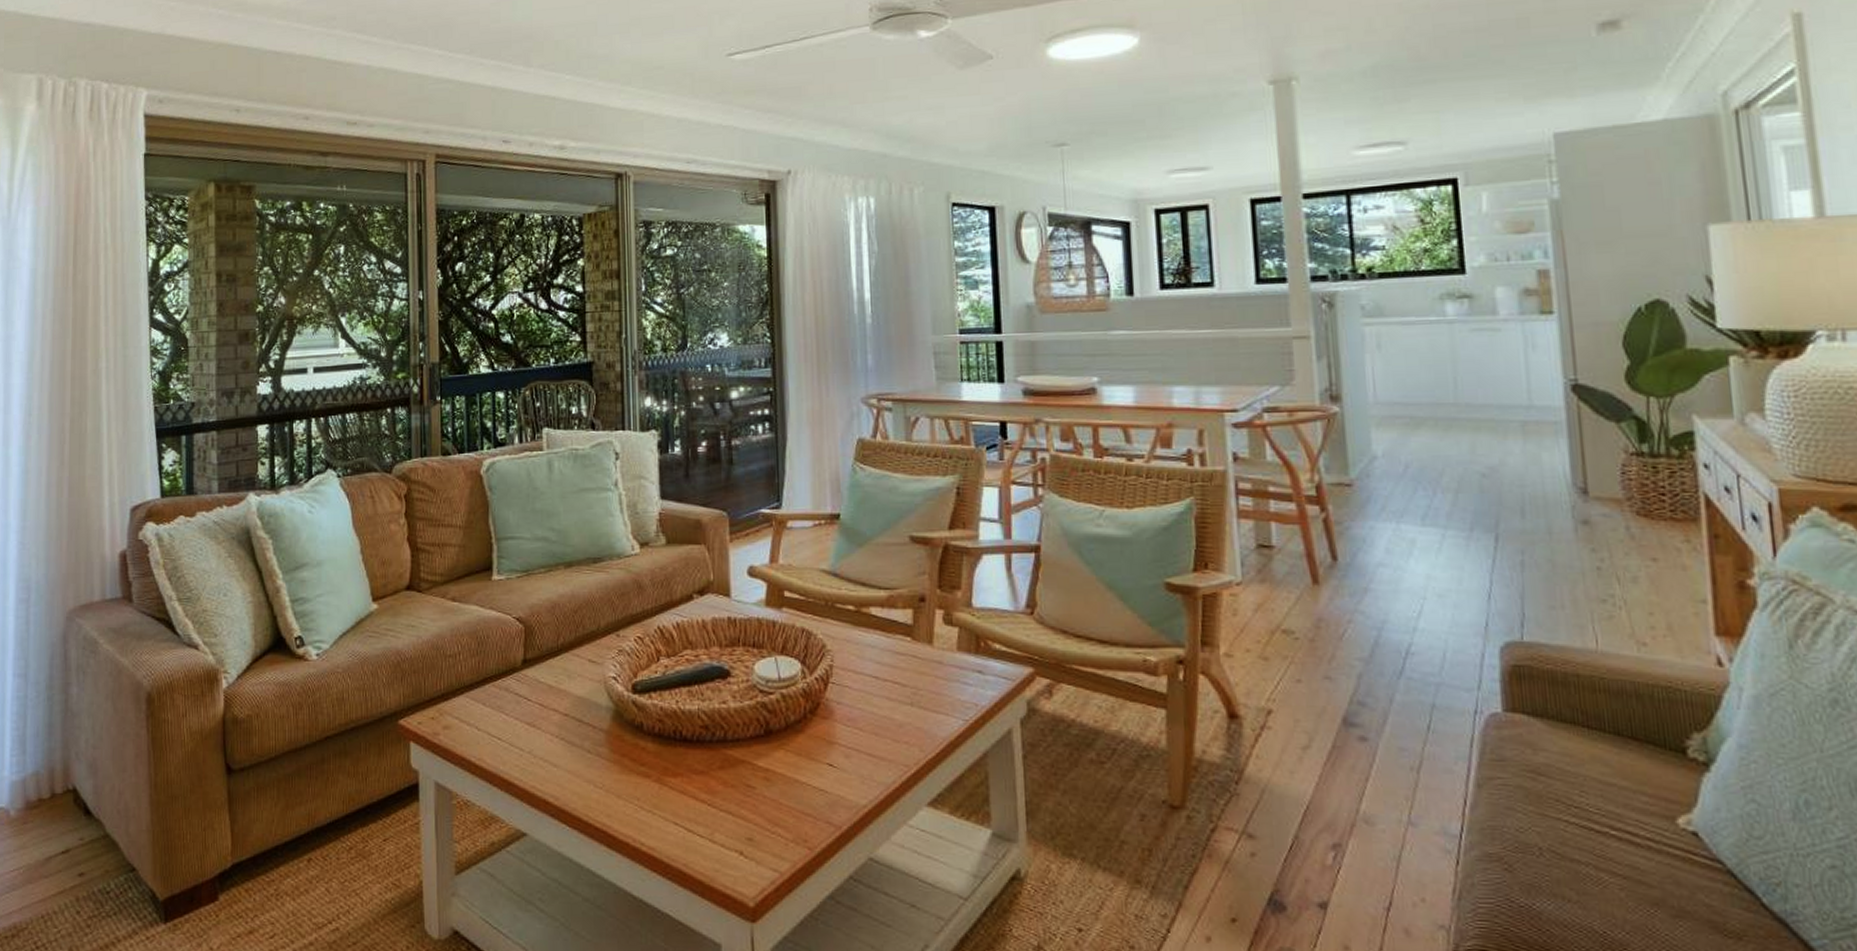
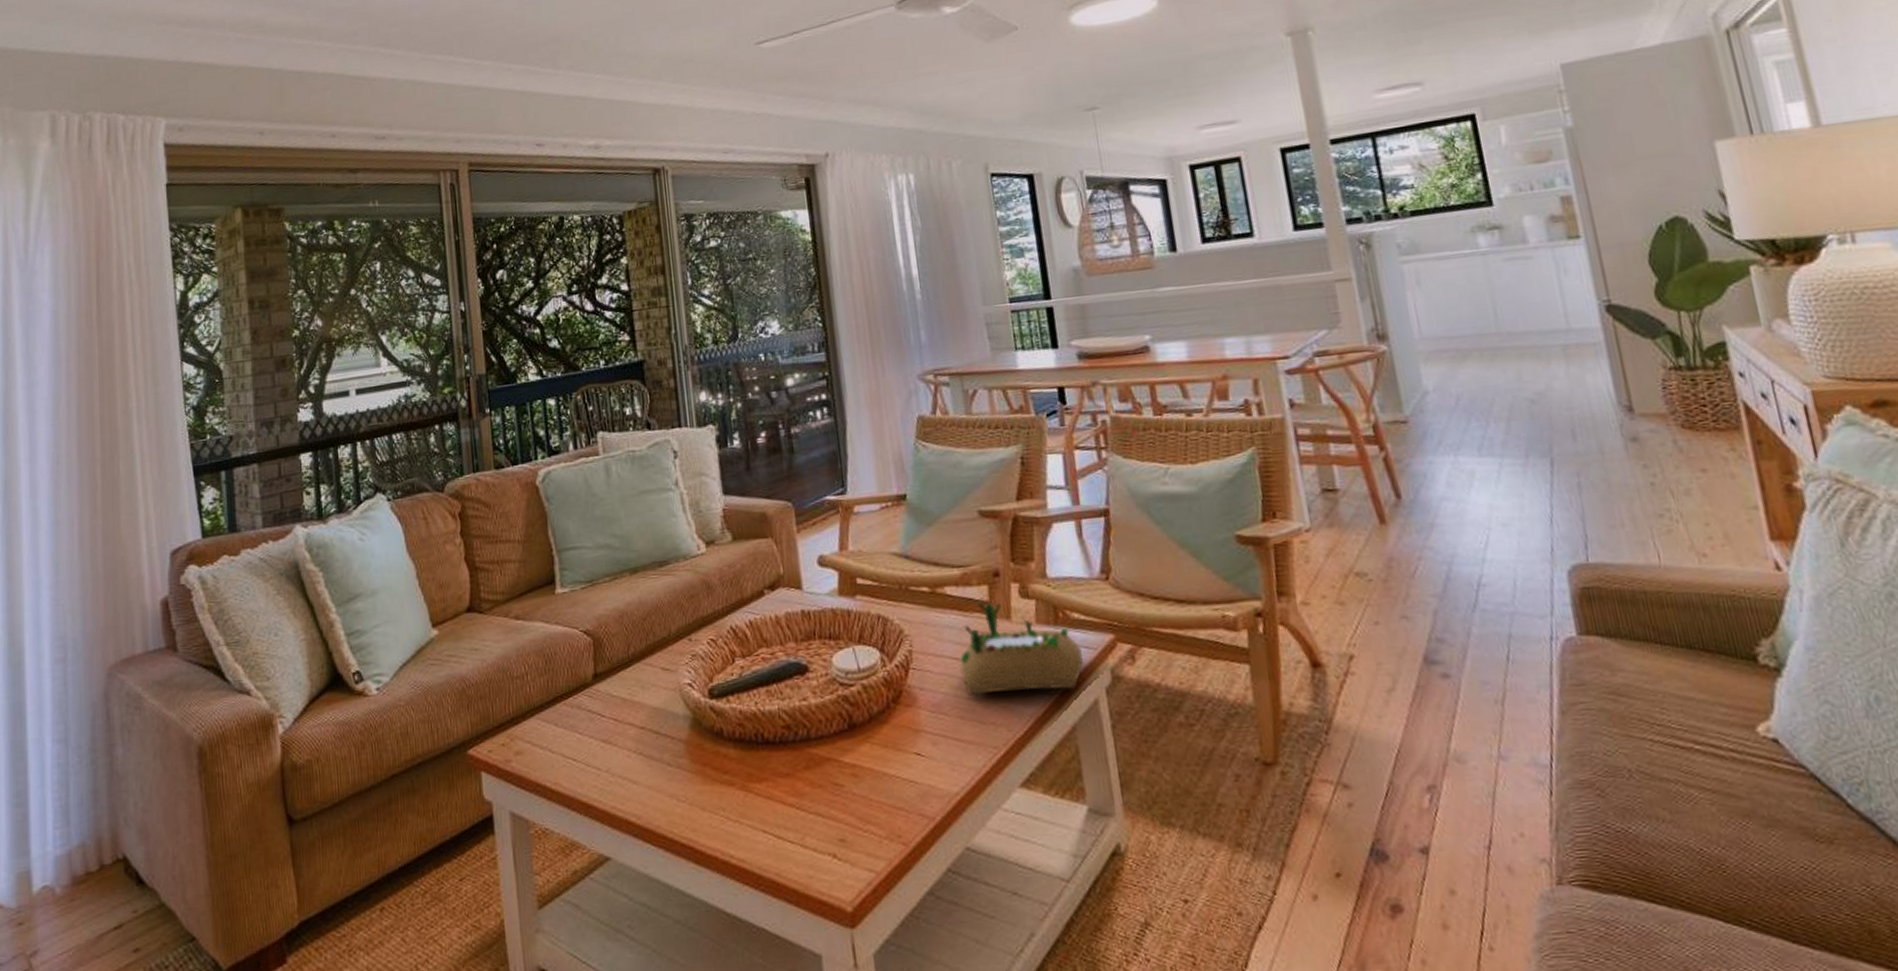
succulent planter: none [877,624,1000,717] -> present [959,601,1083,696]

